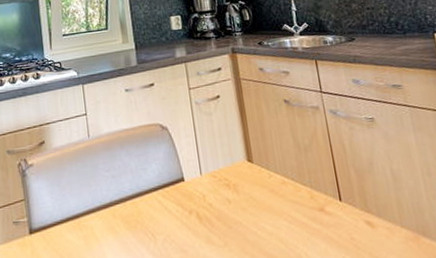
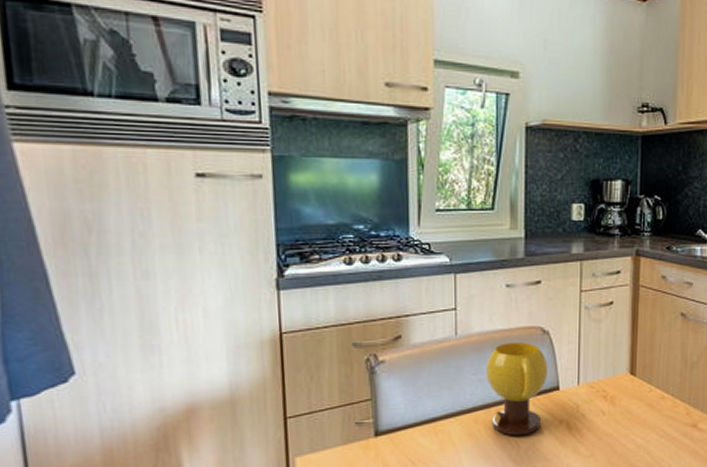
mug: none [117,139,173,228] -> present [485,343,548,436]

